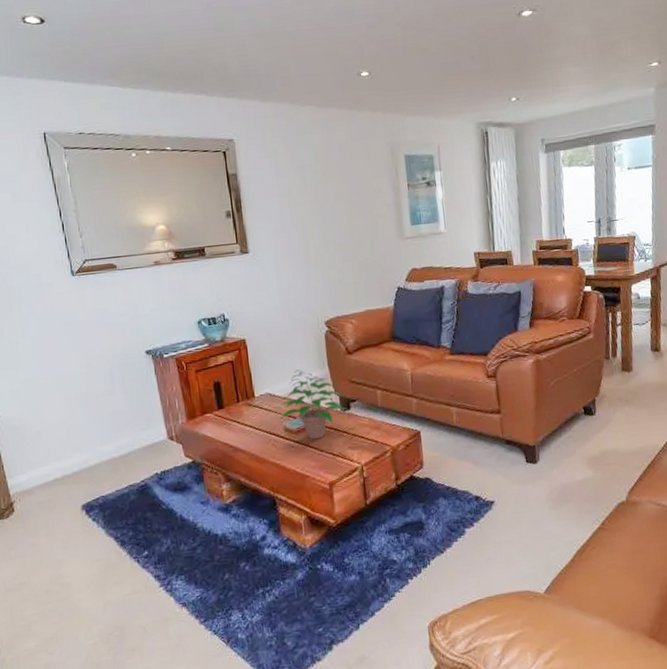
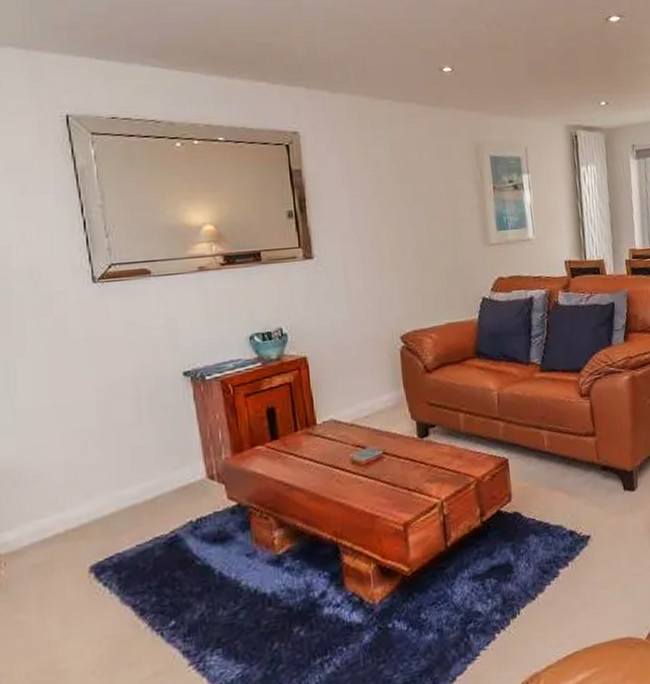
potted plant: present [280,370,348,440] -> none [347,391,426,473]

